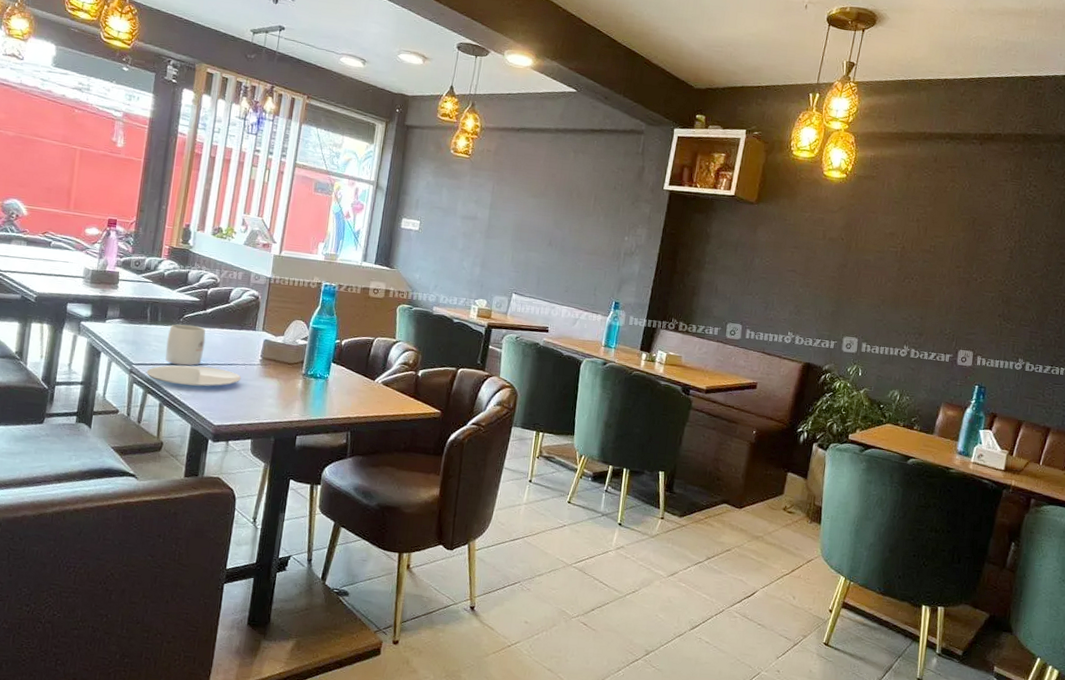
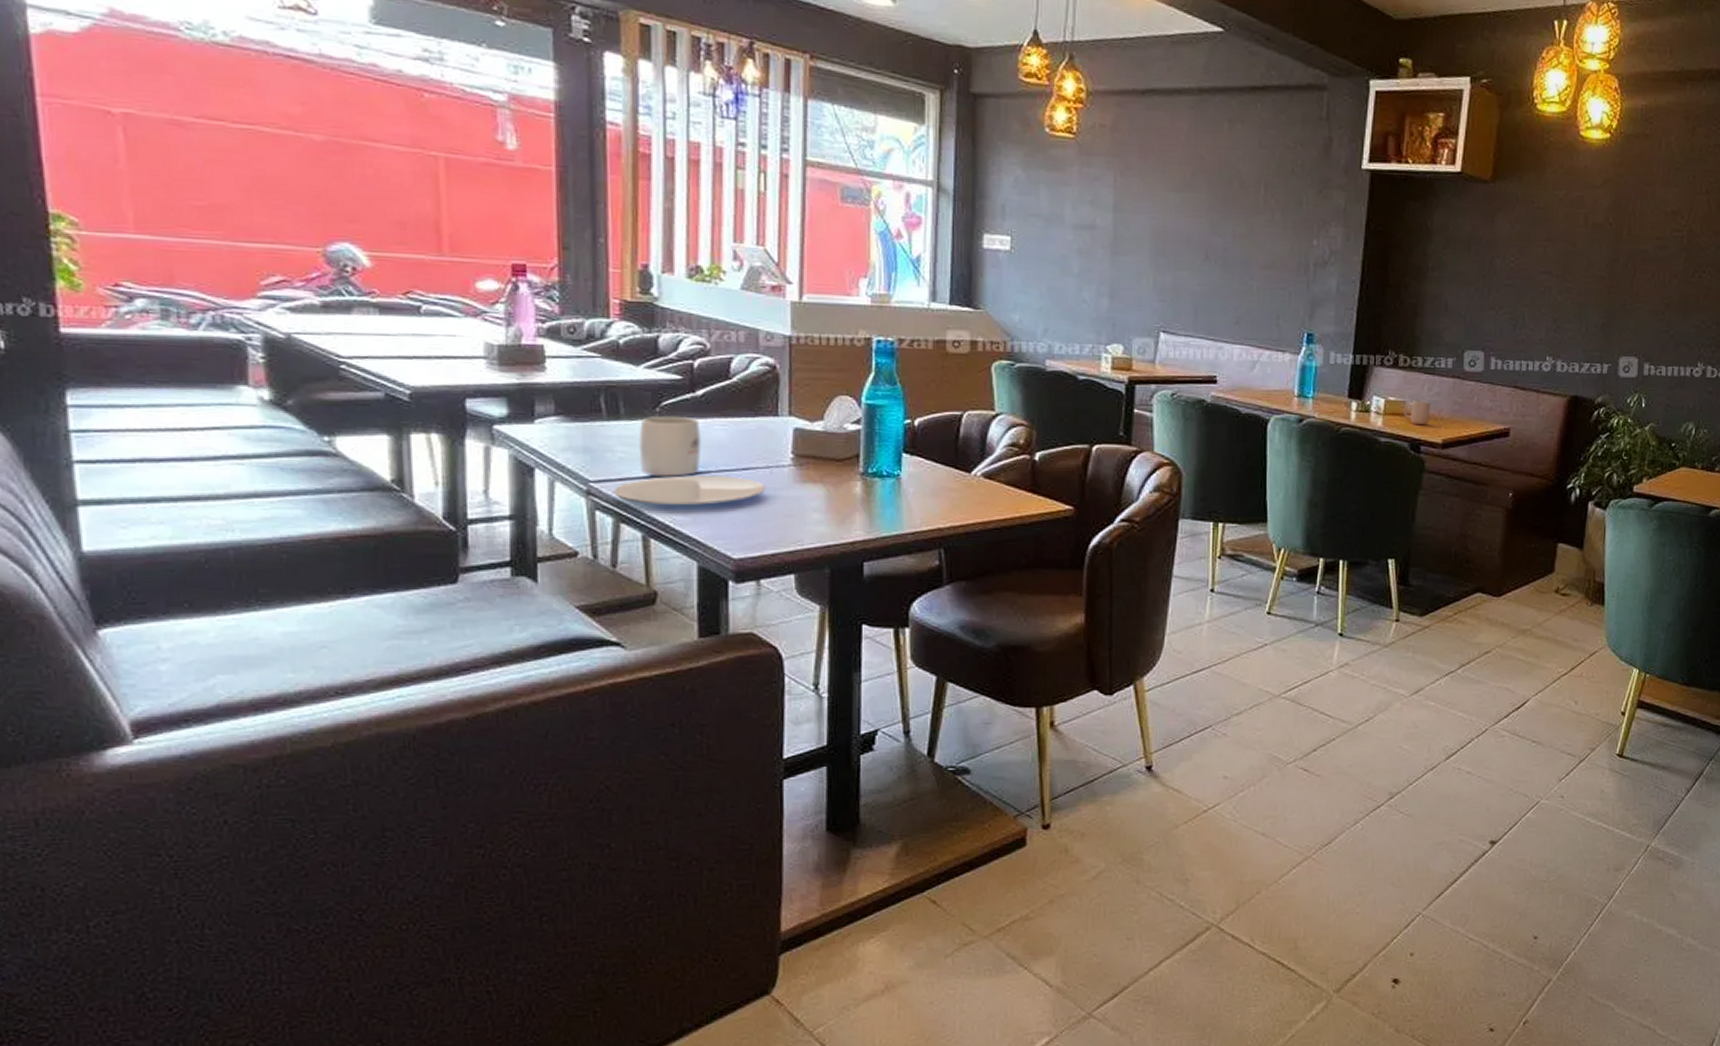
cup: none [679,355,700,375] -> present [1404,400,1431,426]

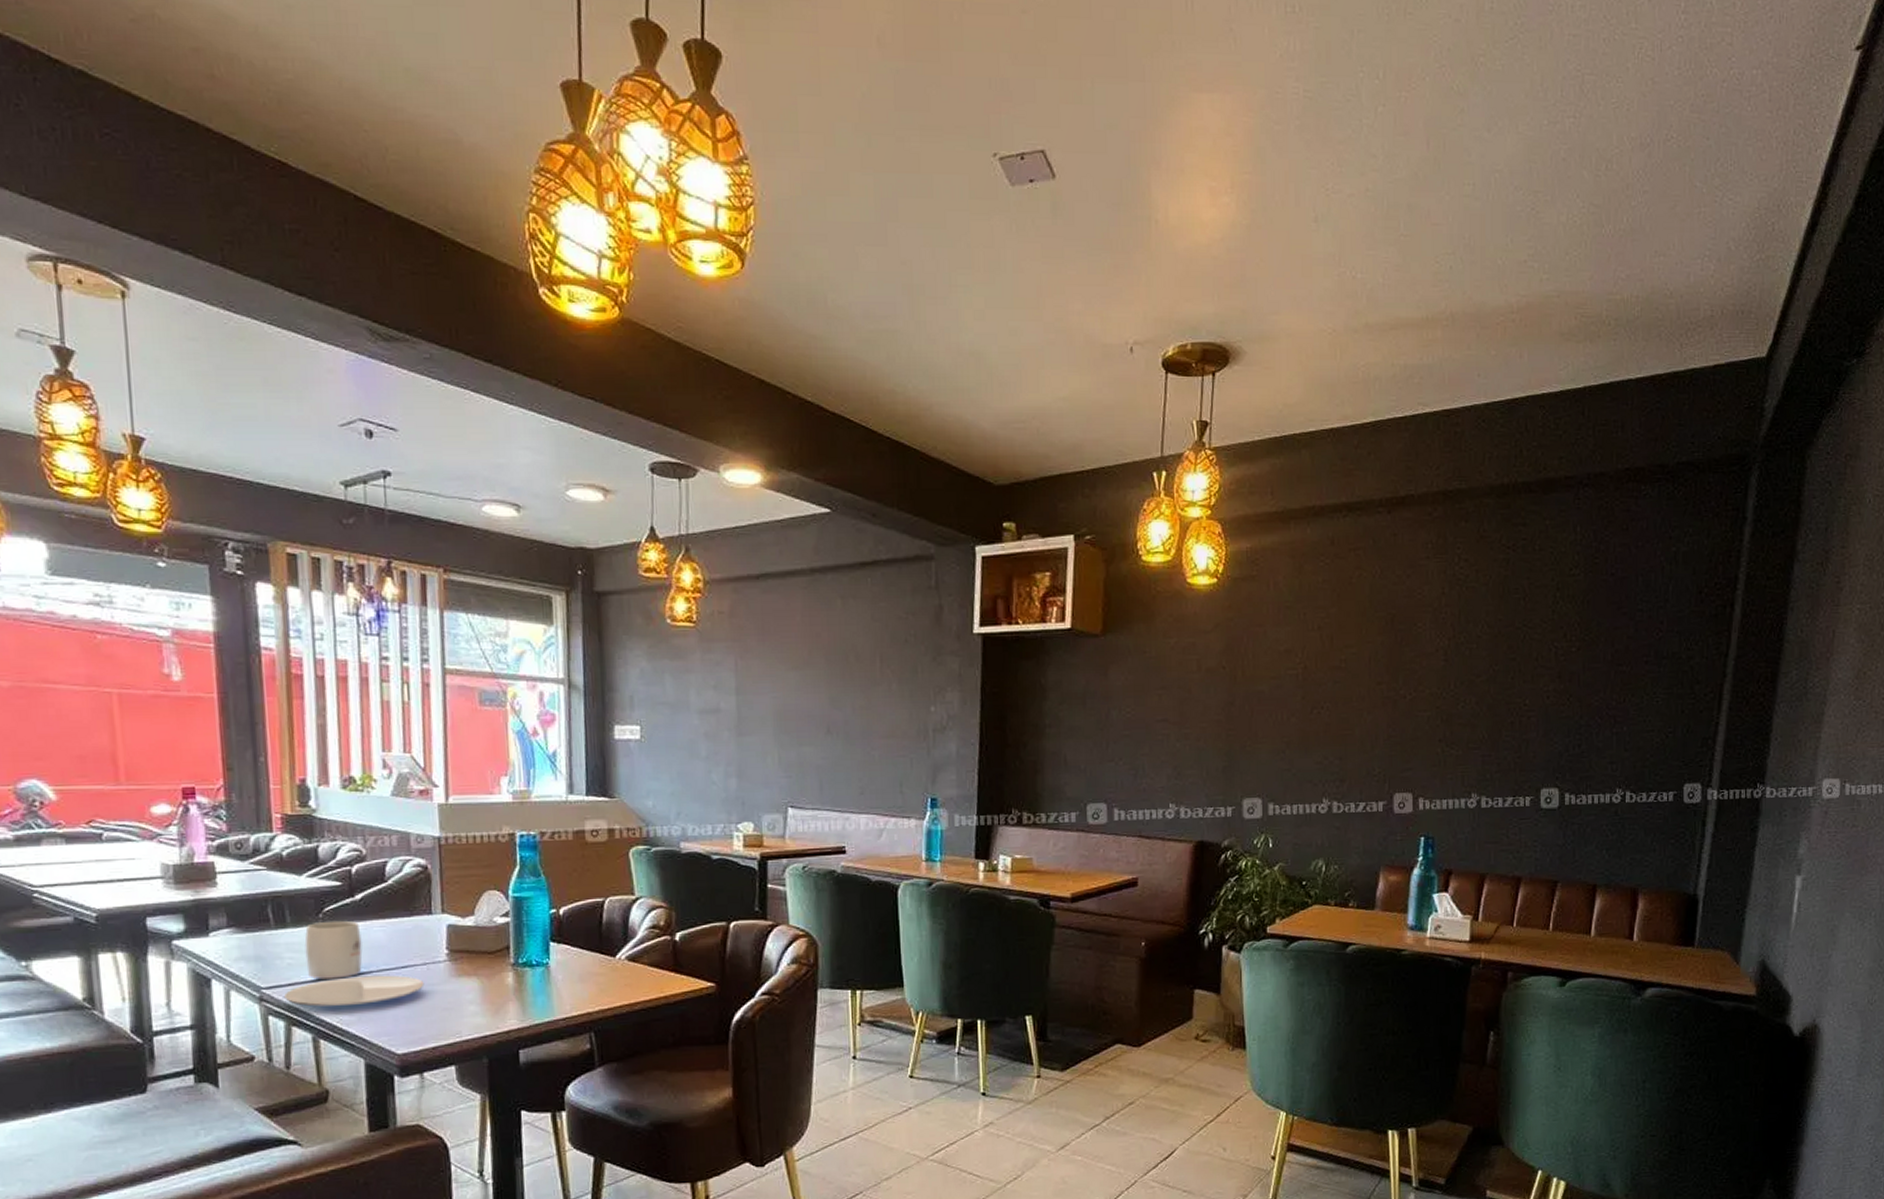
cup: present [1404,400,1431,426] -> none [1031,855,1058,881]

